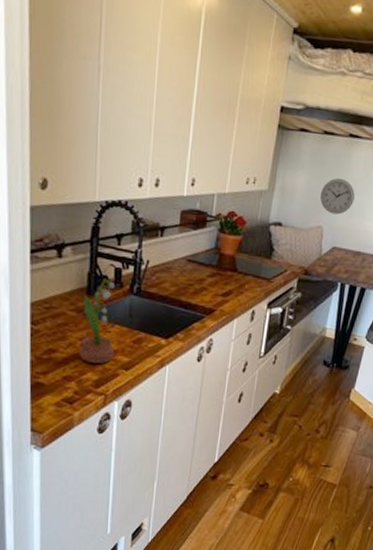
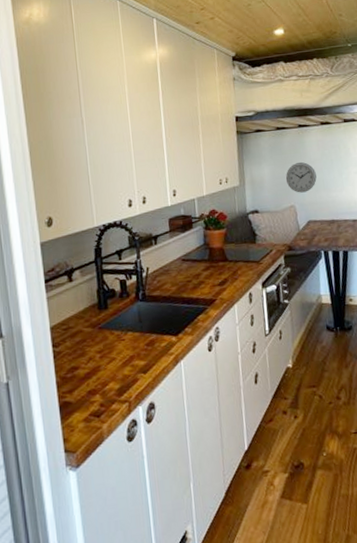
potted flower: present [79,278,116,364] -> none [96,291,132,374]

